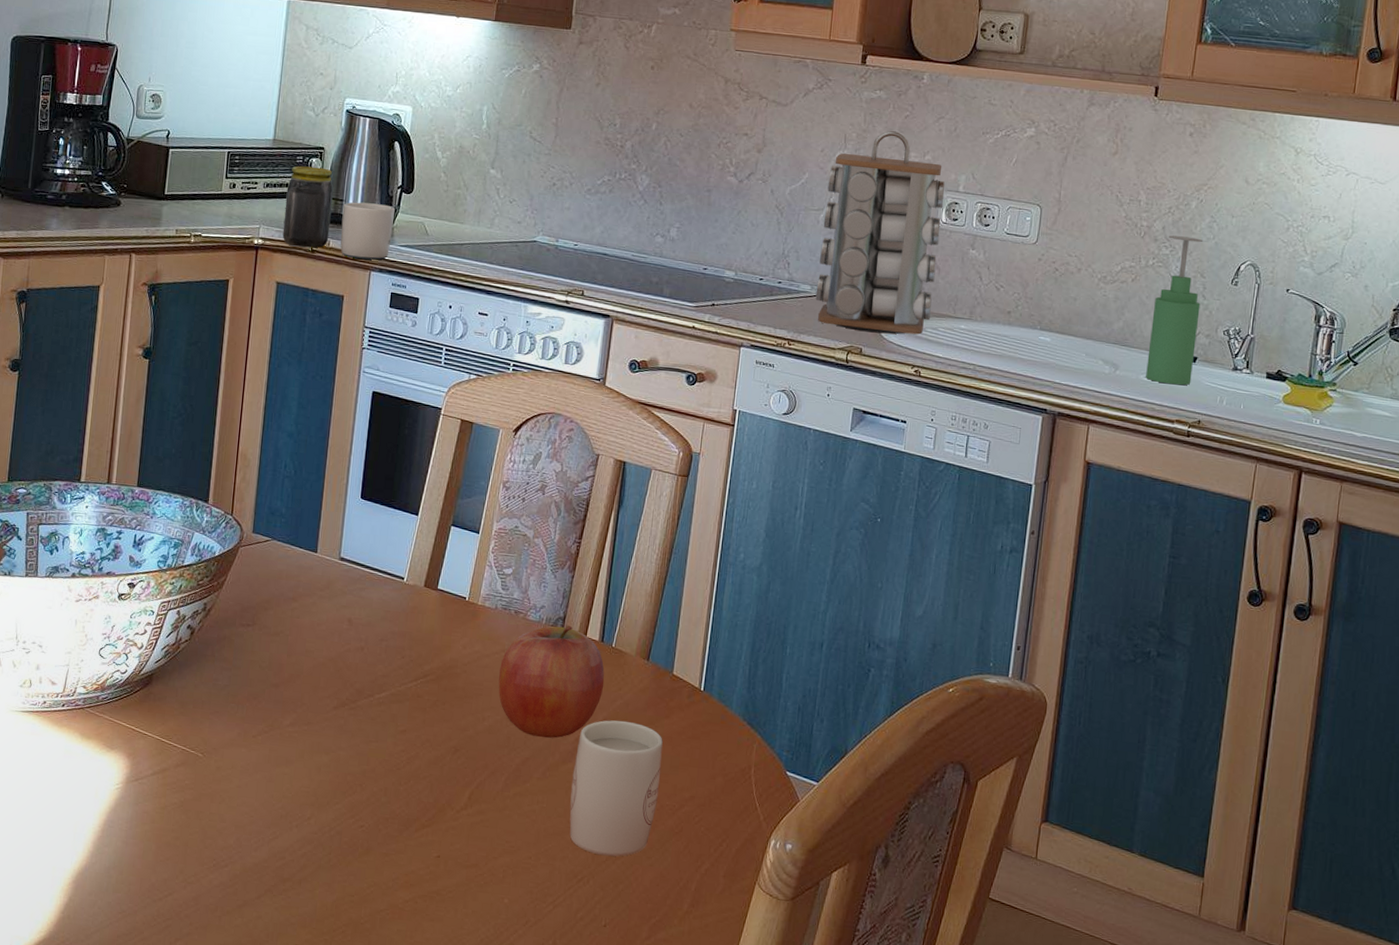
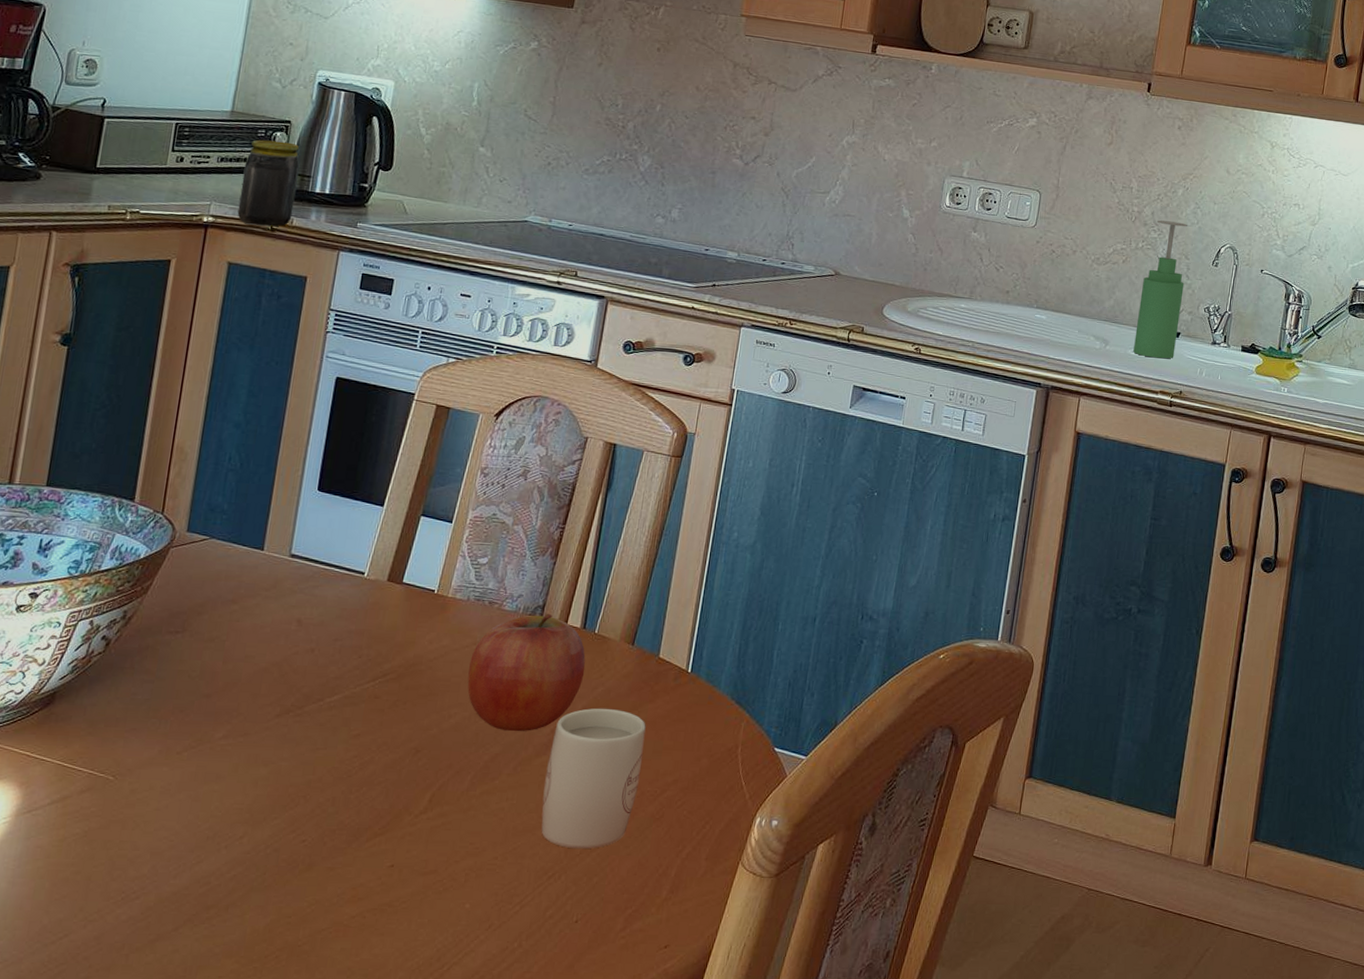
mug: present [340,202,396,260] -> none [305,178,371,240]
spice rack: present [815,131,945,335] -> none [818,118,949,314]

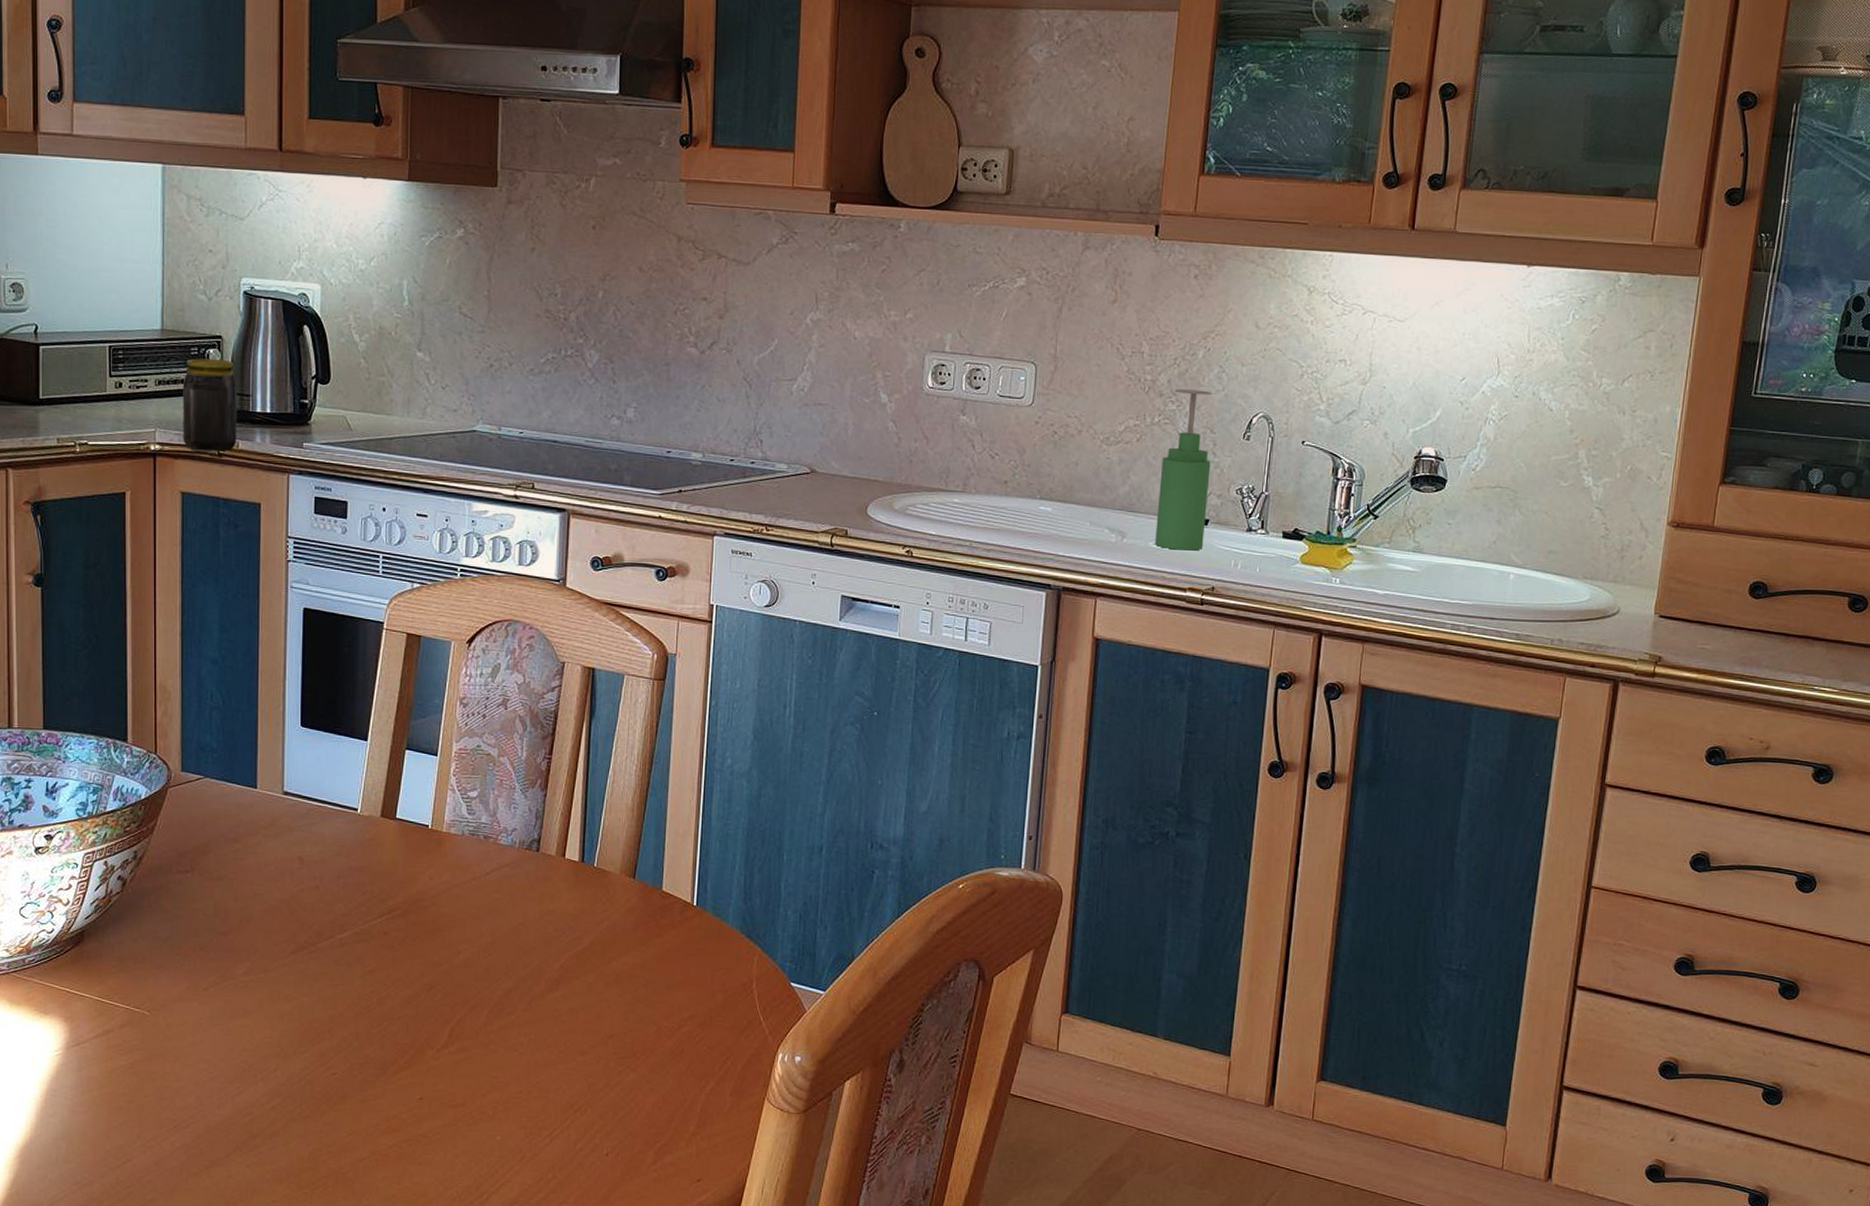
fruit: present [467,613,586,731] -> none [472,847,588,967]
mug: present [541,708,646,850] -> none [559,943,657,1084]

